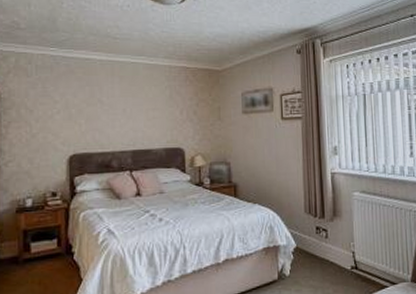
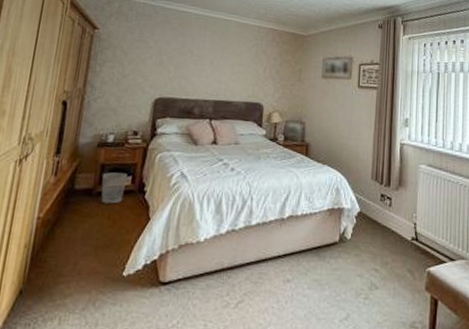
wastebasket: none [27,237,53,270] -> present [101,172,128,204]

